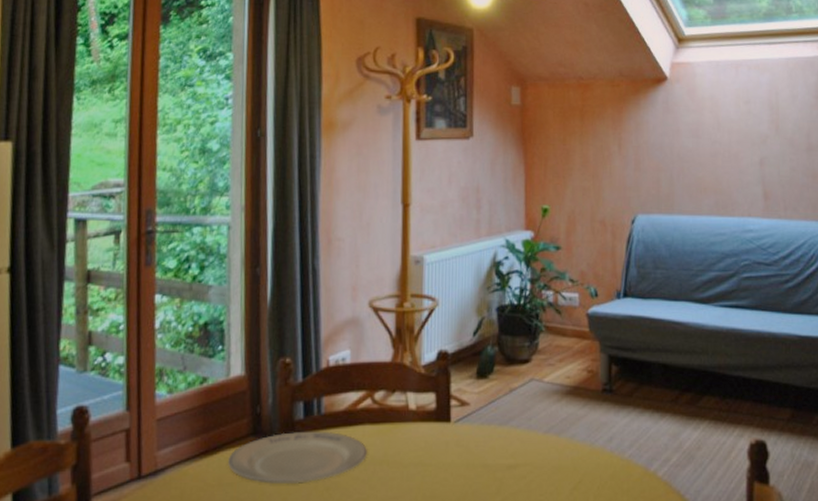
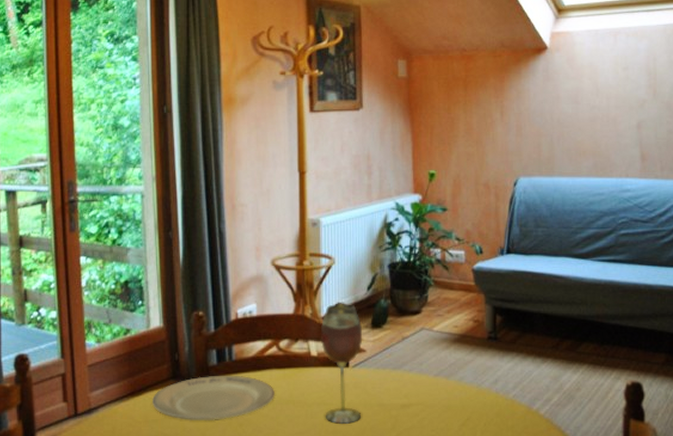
wineglass: none [420,351,467,489] -> present [320,304,363,425]

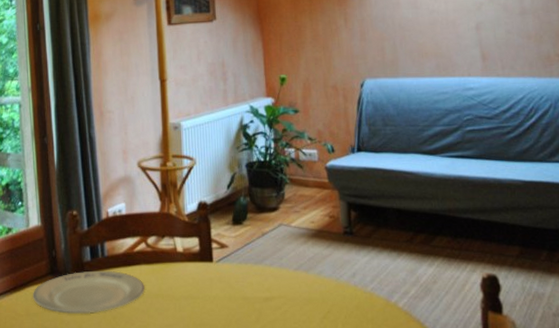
wineglass: present [320,304,363,425] -> none [185,202,226,318]

